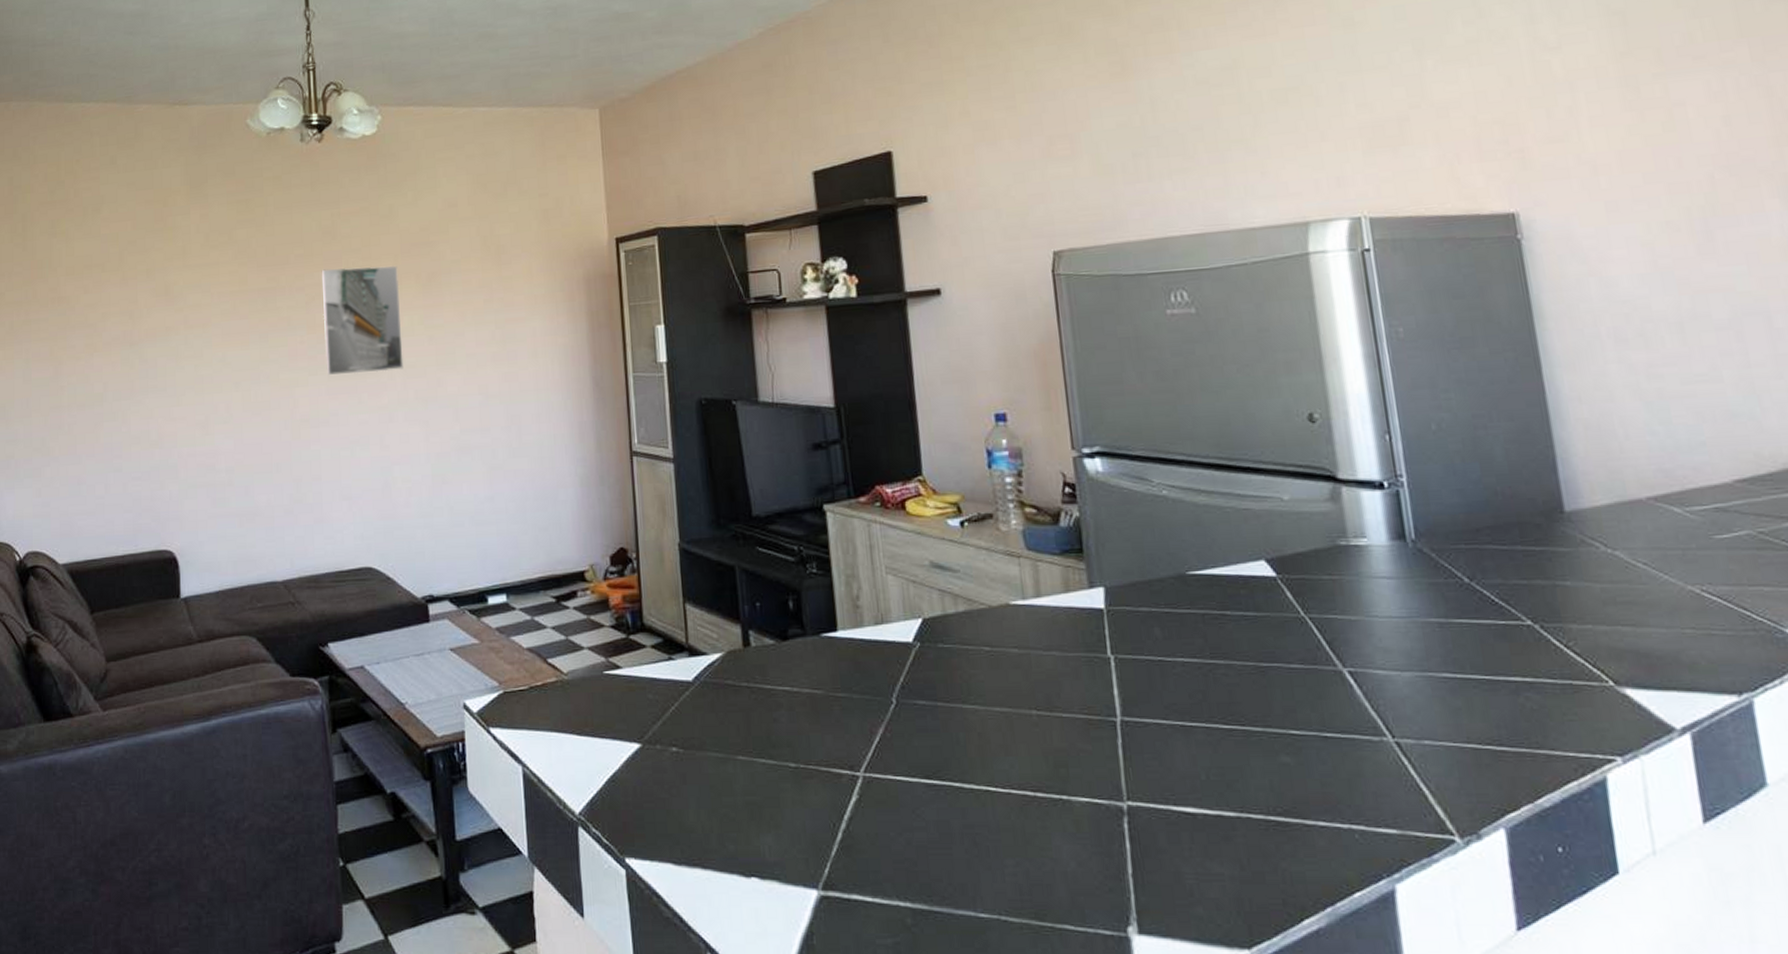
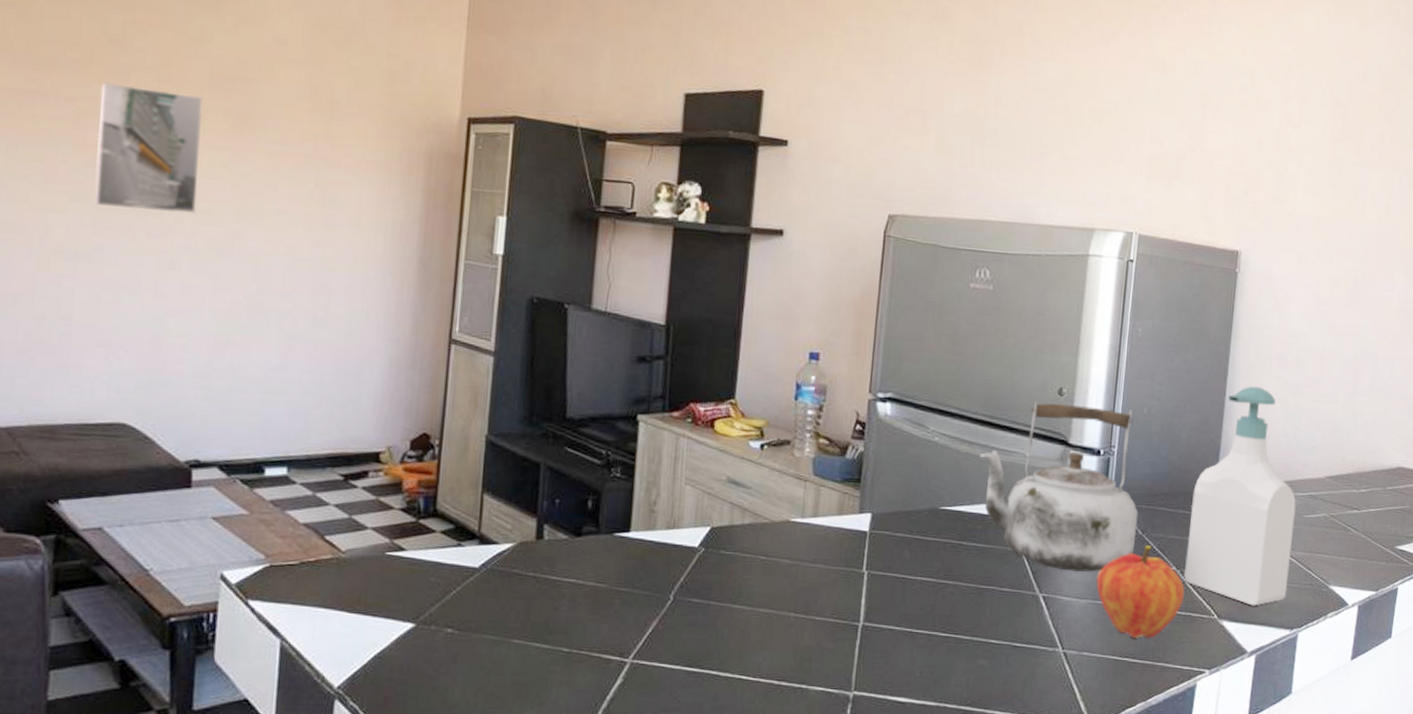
kettle: none [1224,428,1465,638] -> present [980,400,1139,573]
fruit: none [1418,596,1555,718] -> present [1096,545,1184,638]
soap bottle: none [1530,375,1716,665] -> present [1183,386,1296,606]

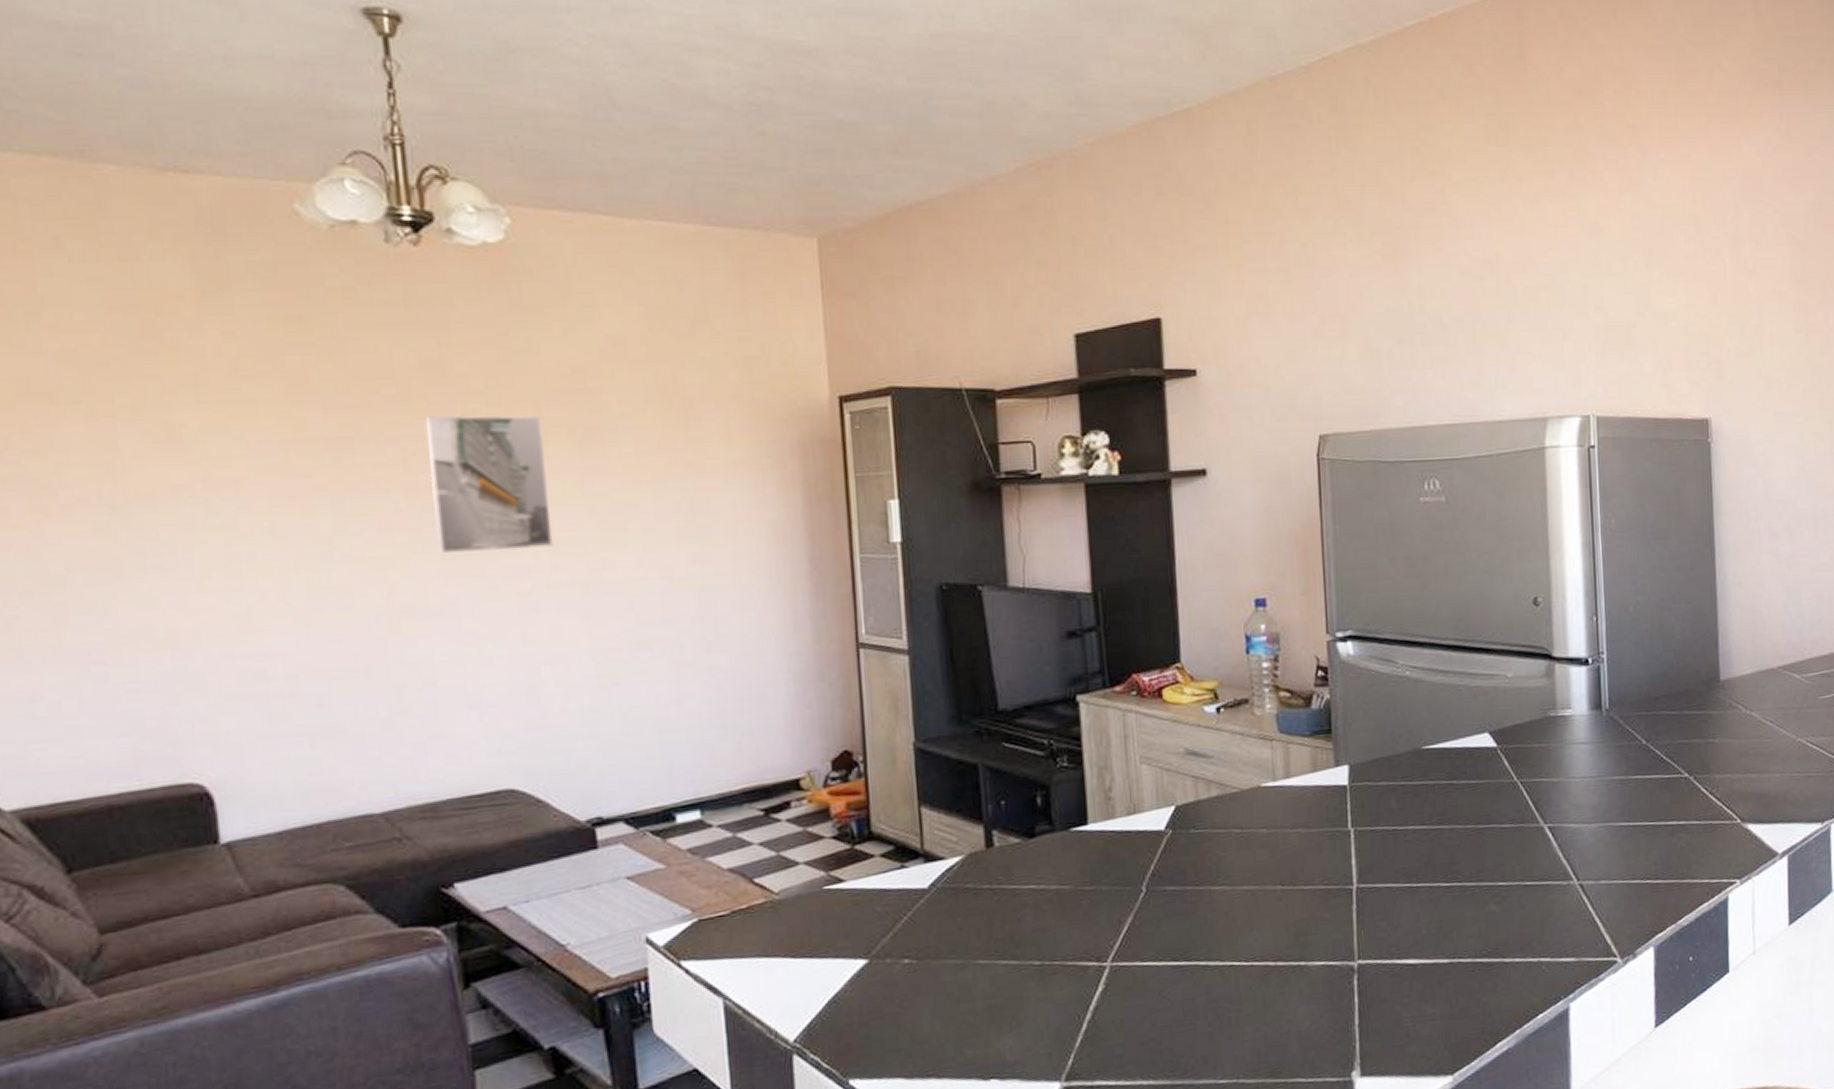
kettle: present [980,400,1139,573] -> none [1458,610,1641,796]
fruit: present [1096,545,1184,638] -> none [1604,754,1701,857]
soap bottle: present [1183,386,1296,606] -> none [1695,564,1812,803]

